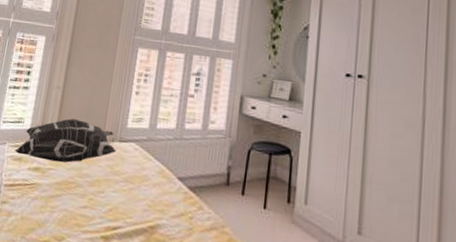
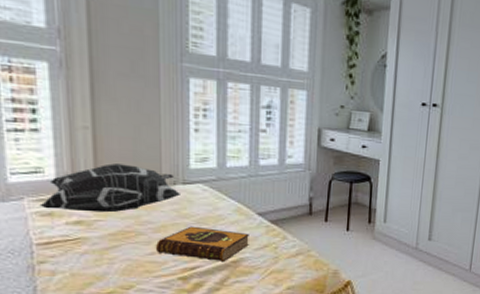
hardback book: none [88,183,168,227] -> present [155,226,249,263]

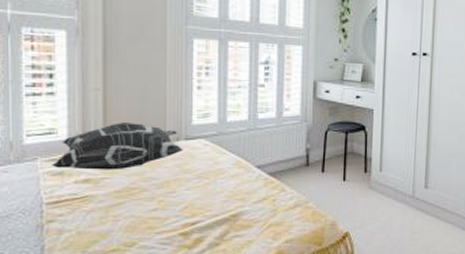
hardback book: present [155,226,249,263] -> none [158,181,248,217]

